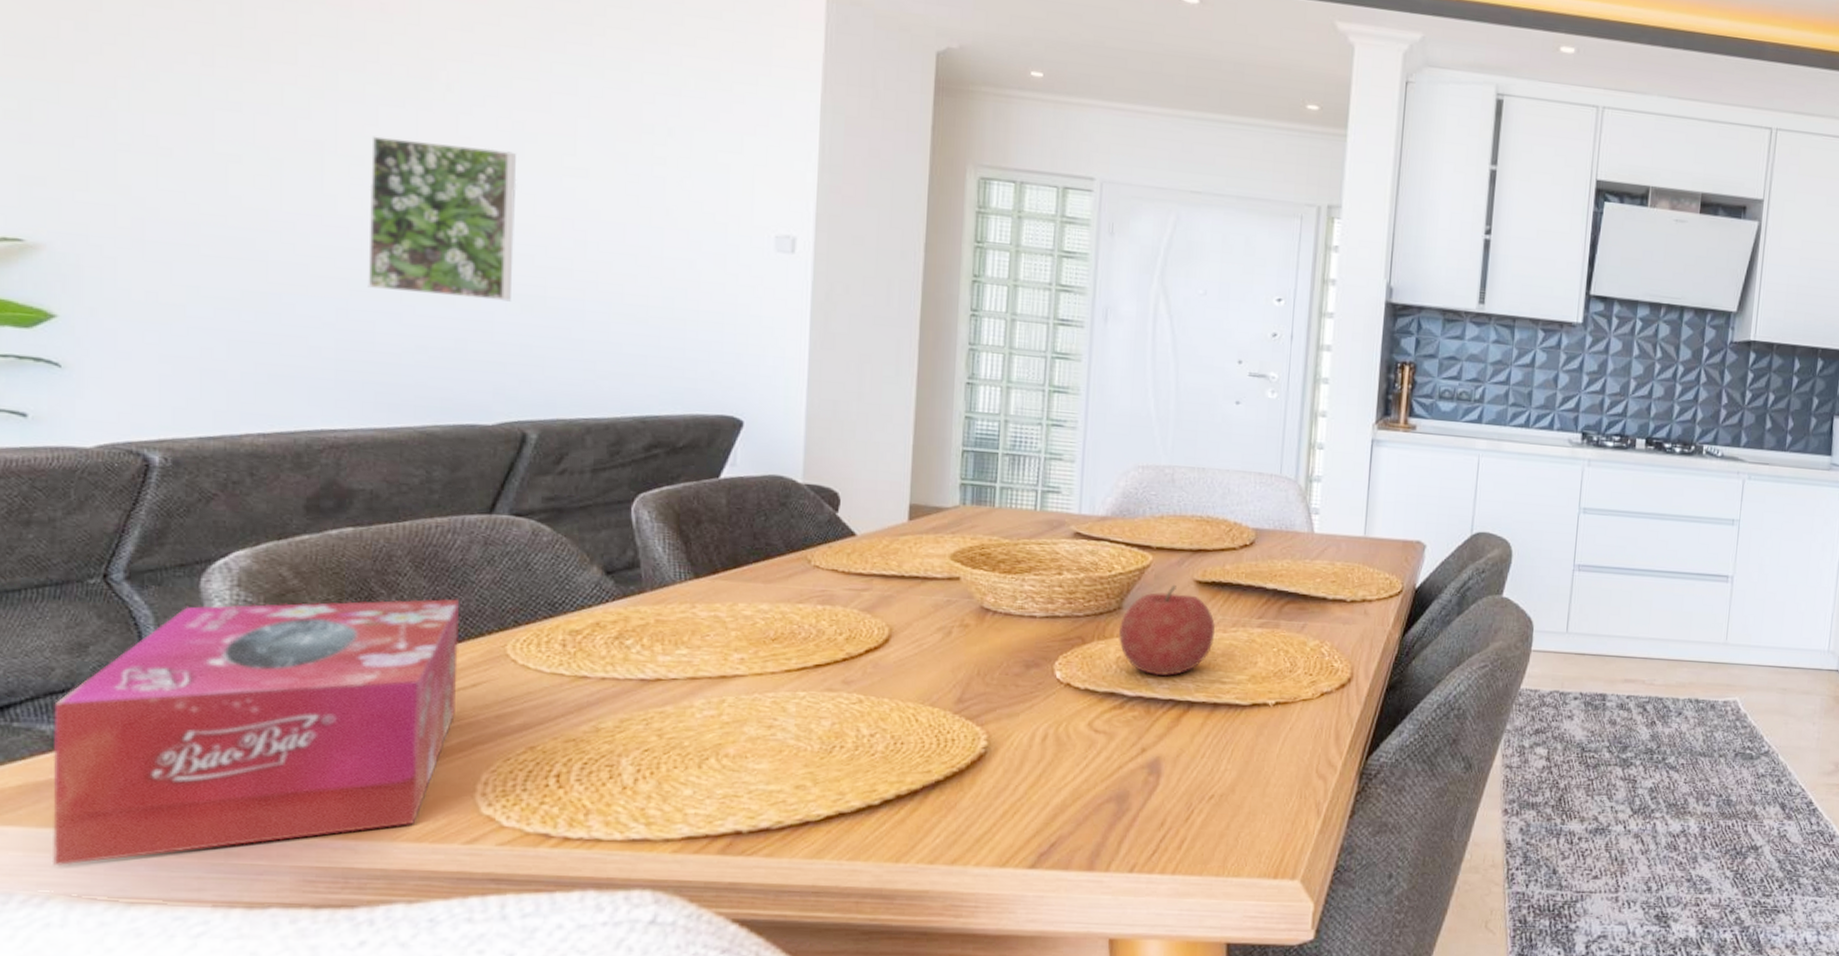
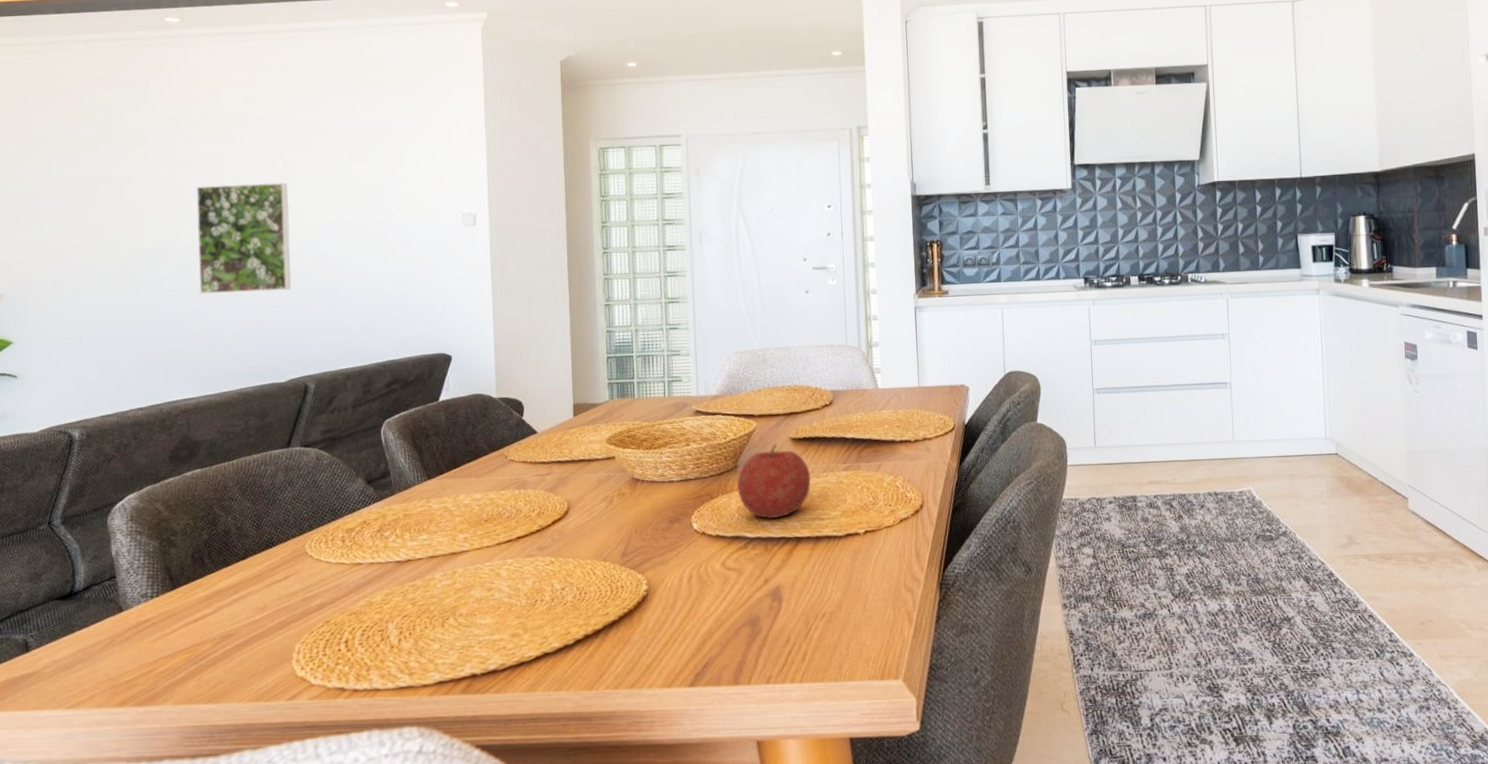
tissue box: present [51,599,460,867] -> none [23,514,275,739]

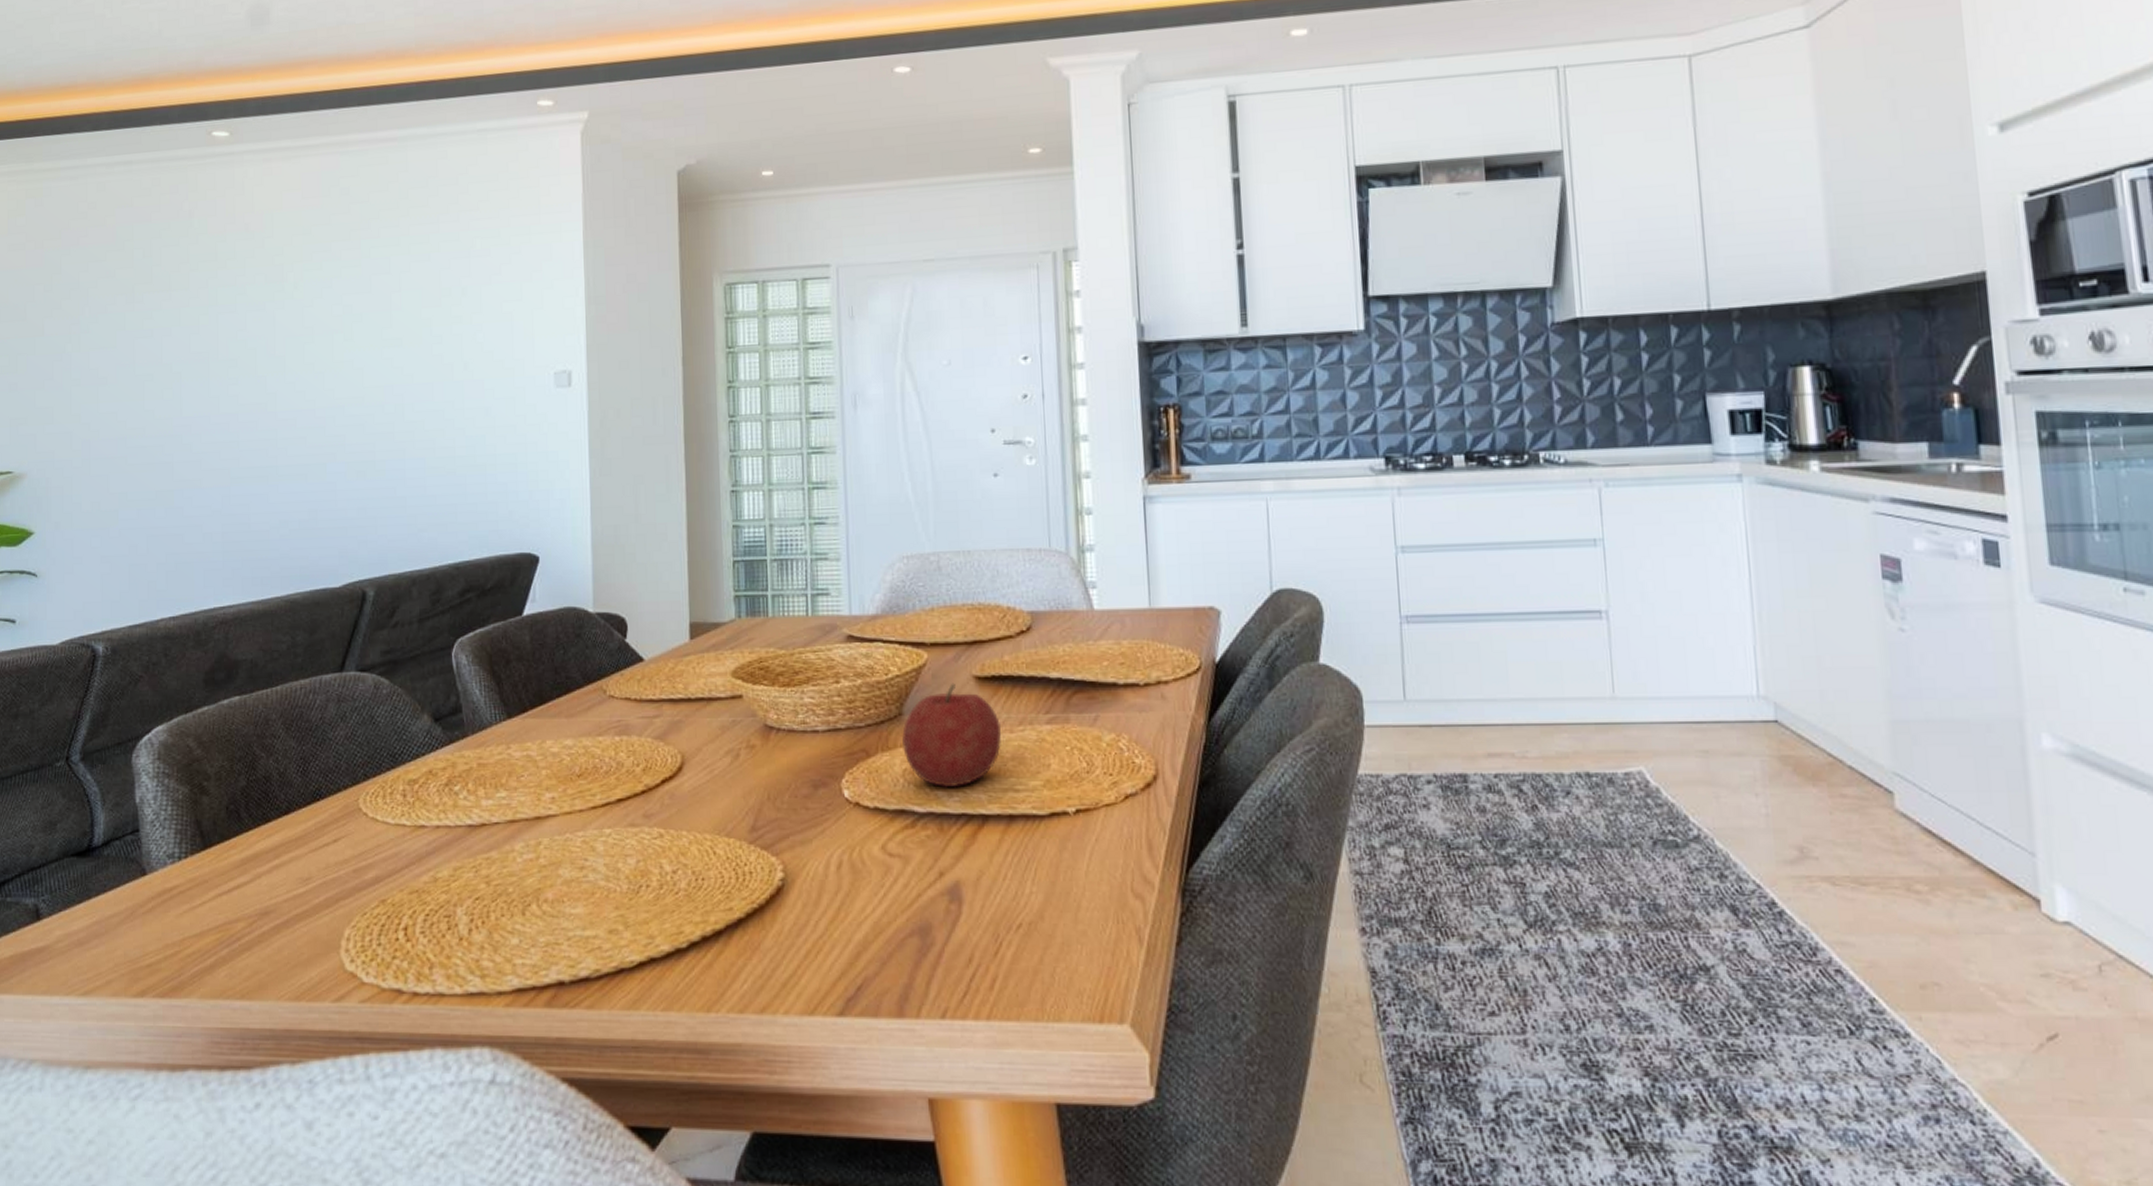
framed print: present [196,182,291,294] -> none [242,333,349,474]

